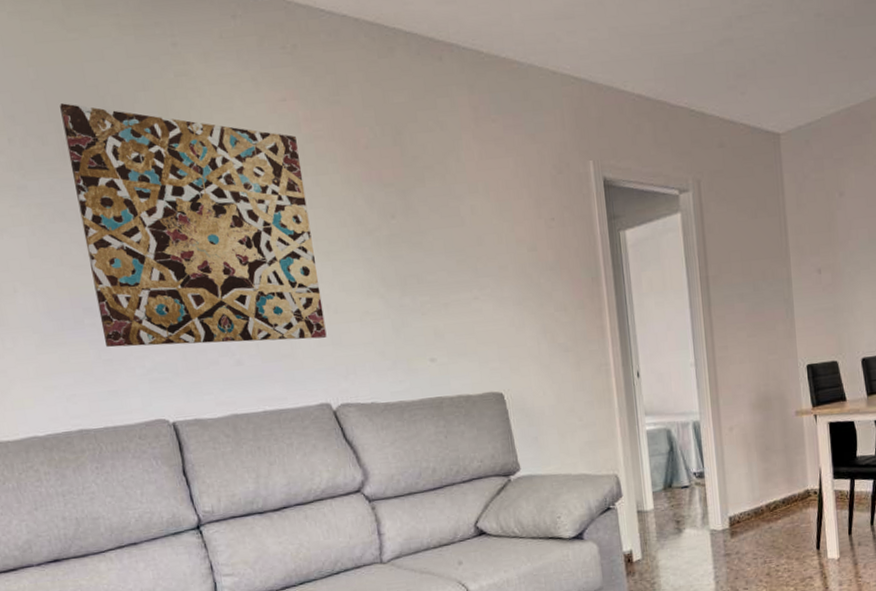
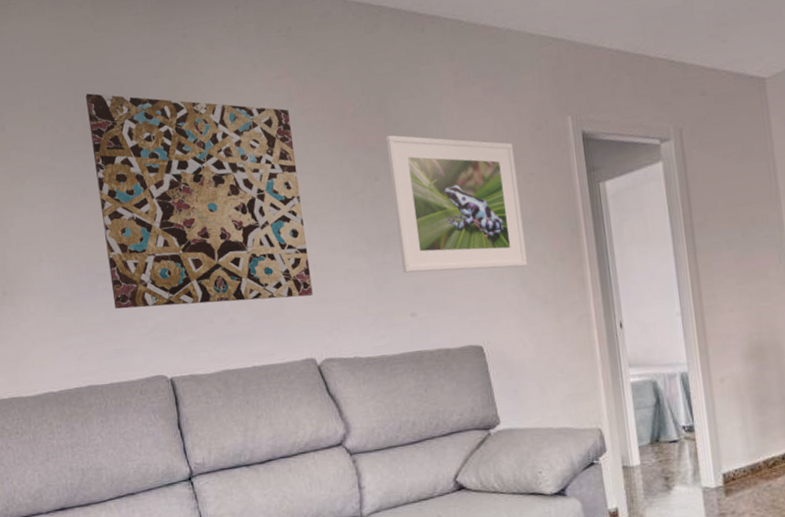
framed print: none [402,170,548,317] -> present [385,135,527,273]

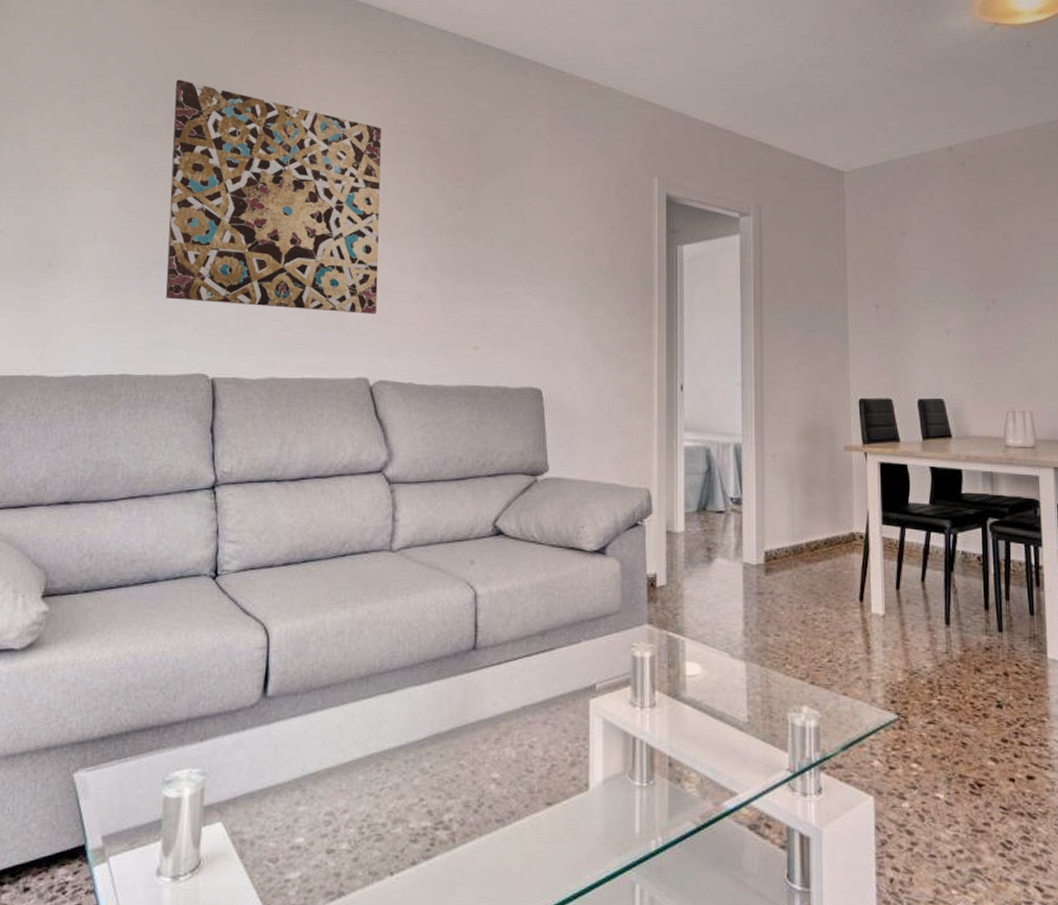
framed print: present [385,135,527,273] -> none [472,168,598,316]

